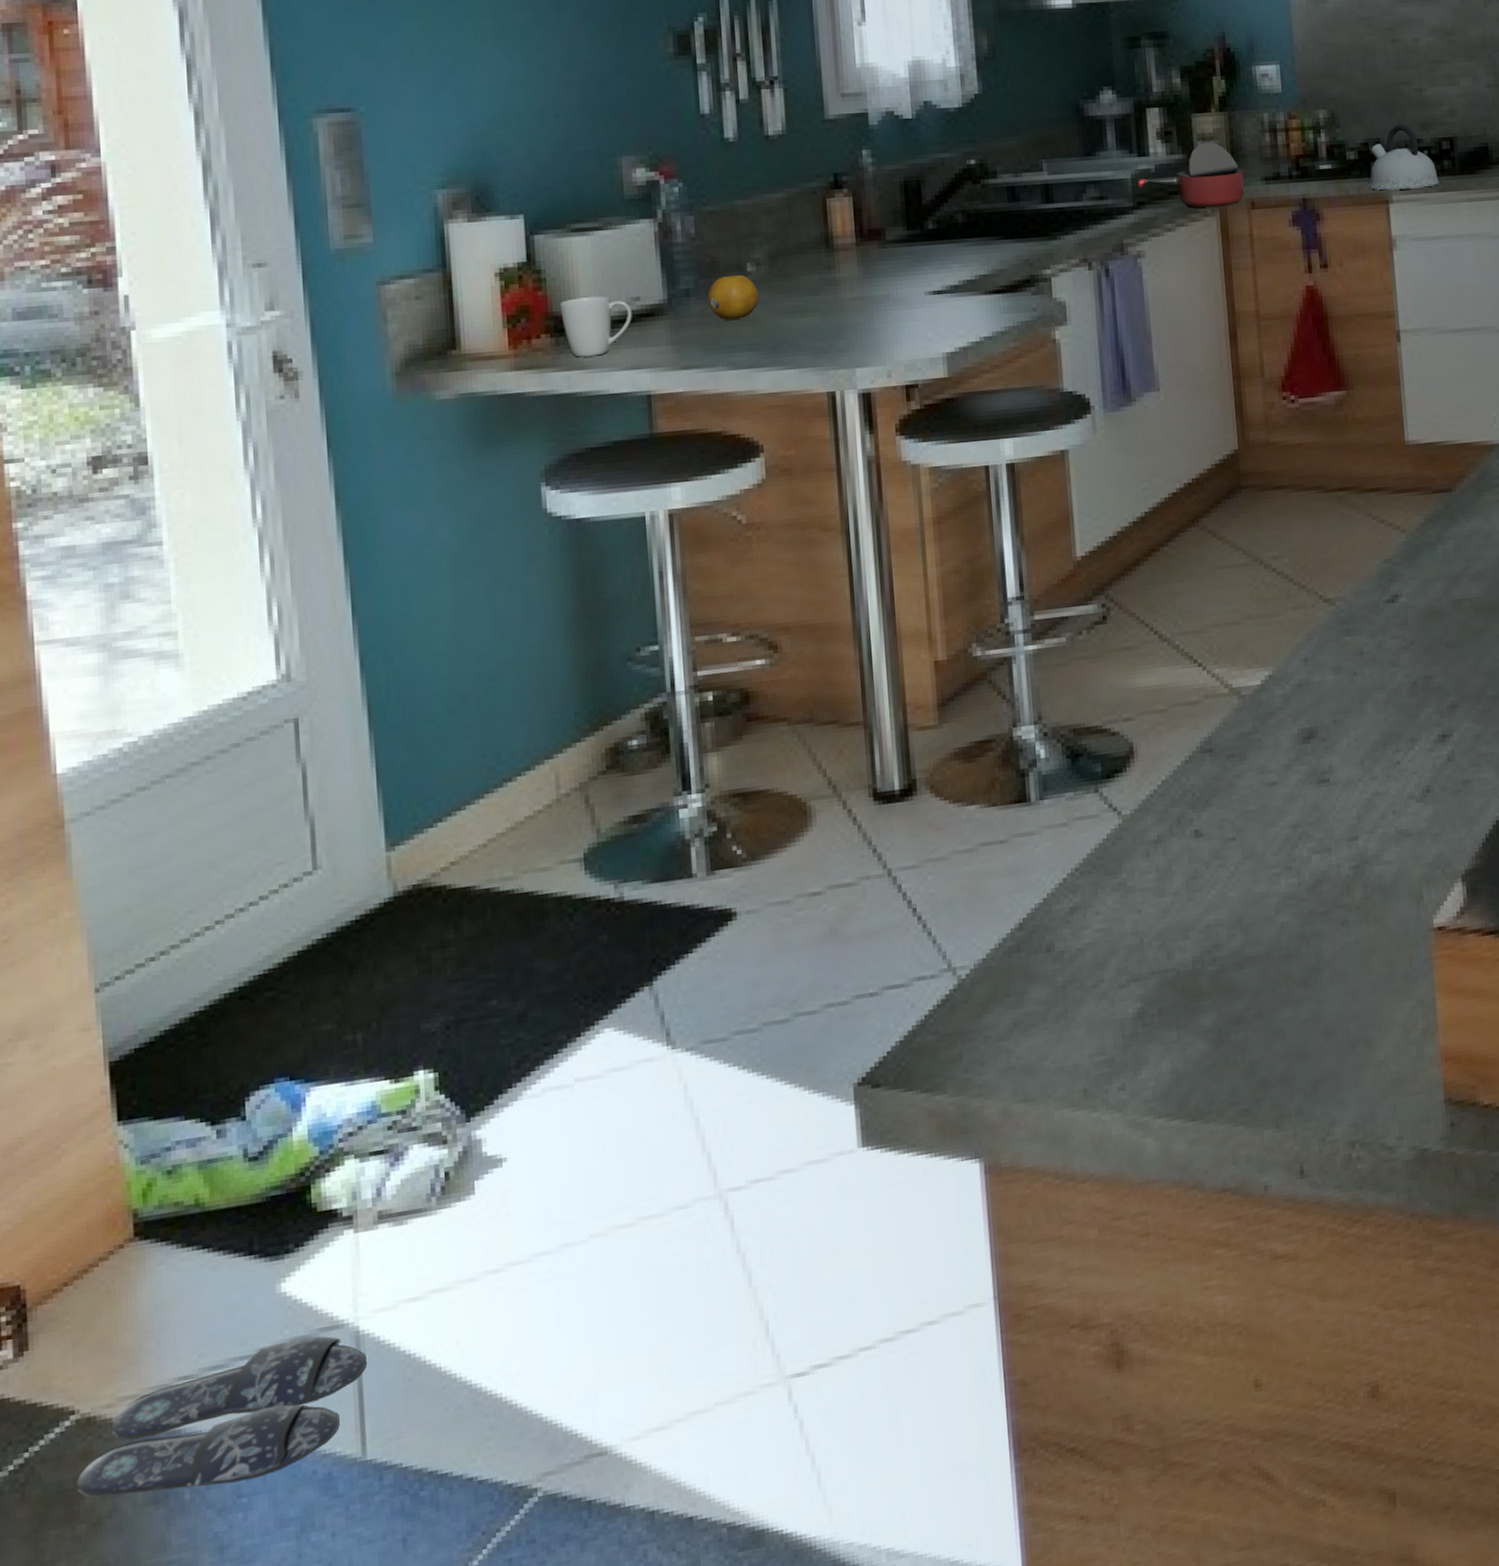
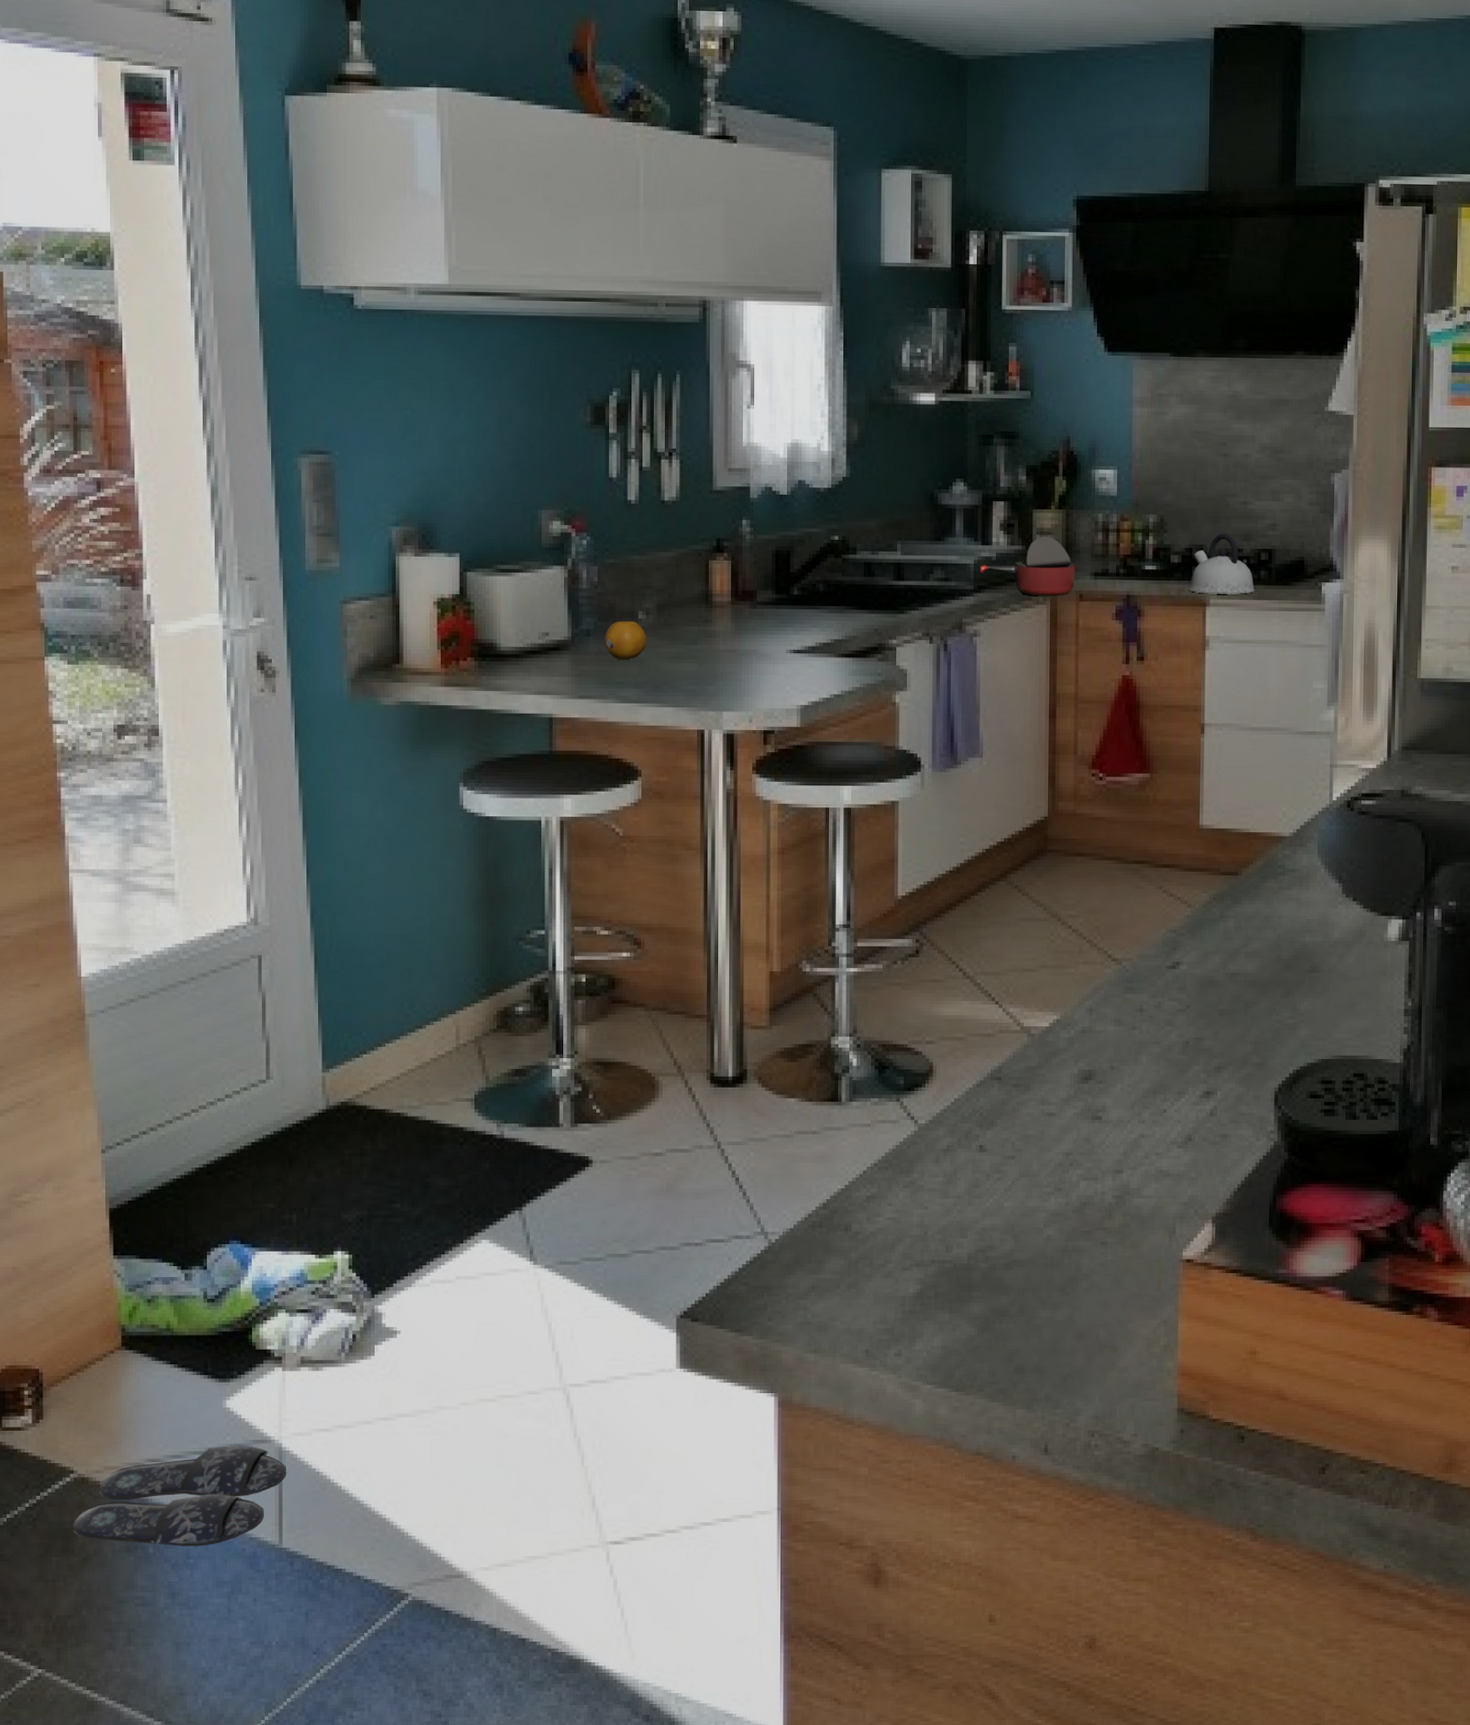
mug: present [559,296,632,358] -> none [483,629,542,680]

